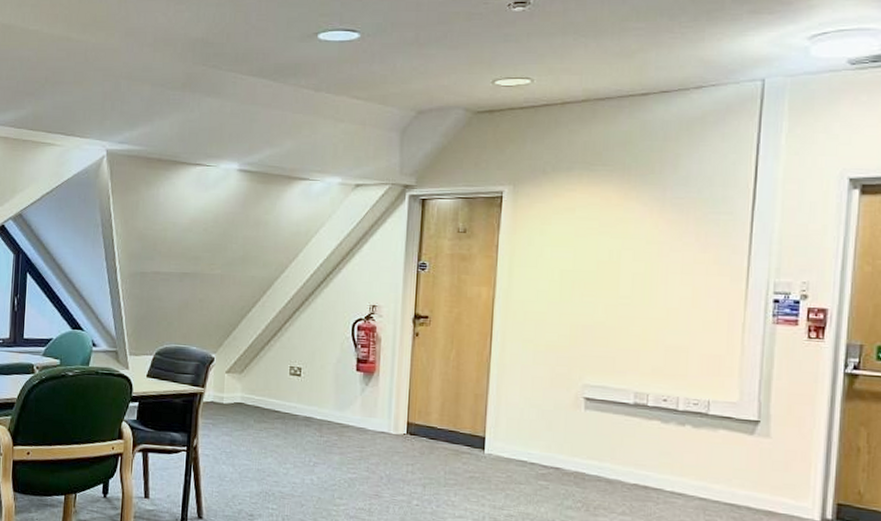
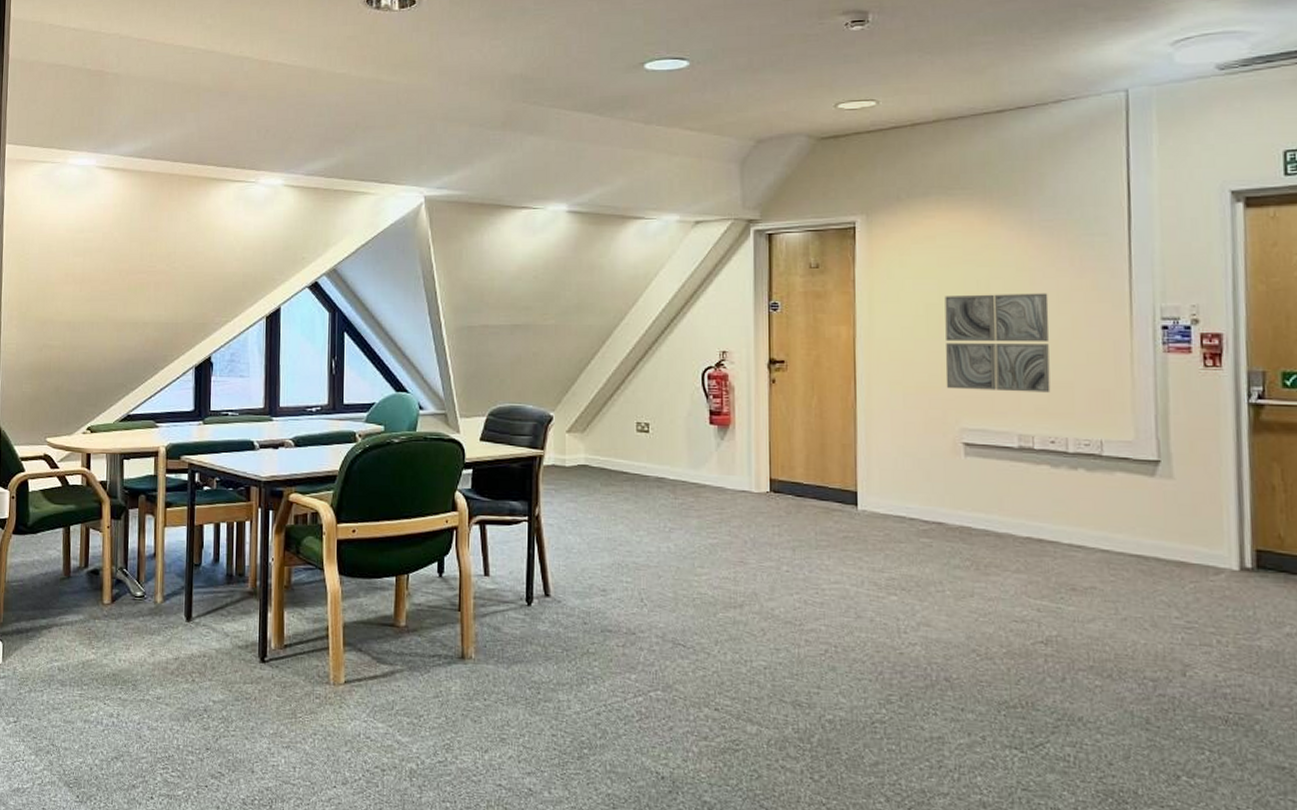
wall art: none [573,263,673,356] -> present [945,293,1051,393]

